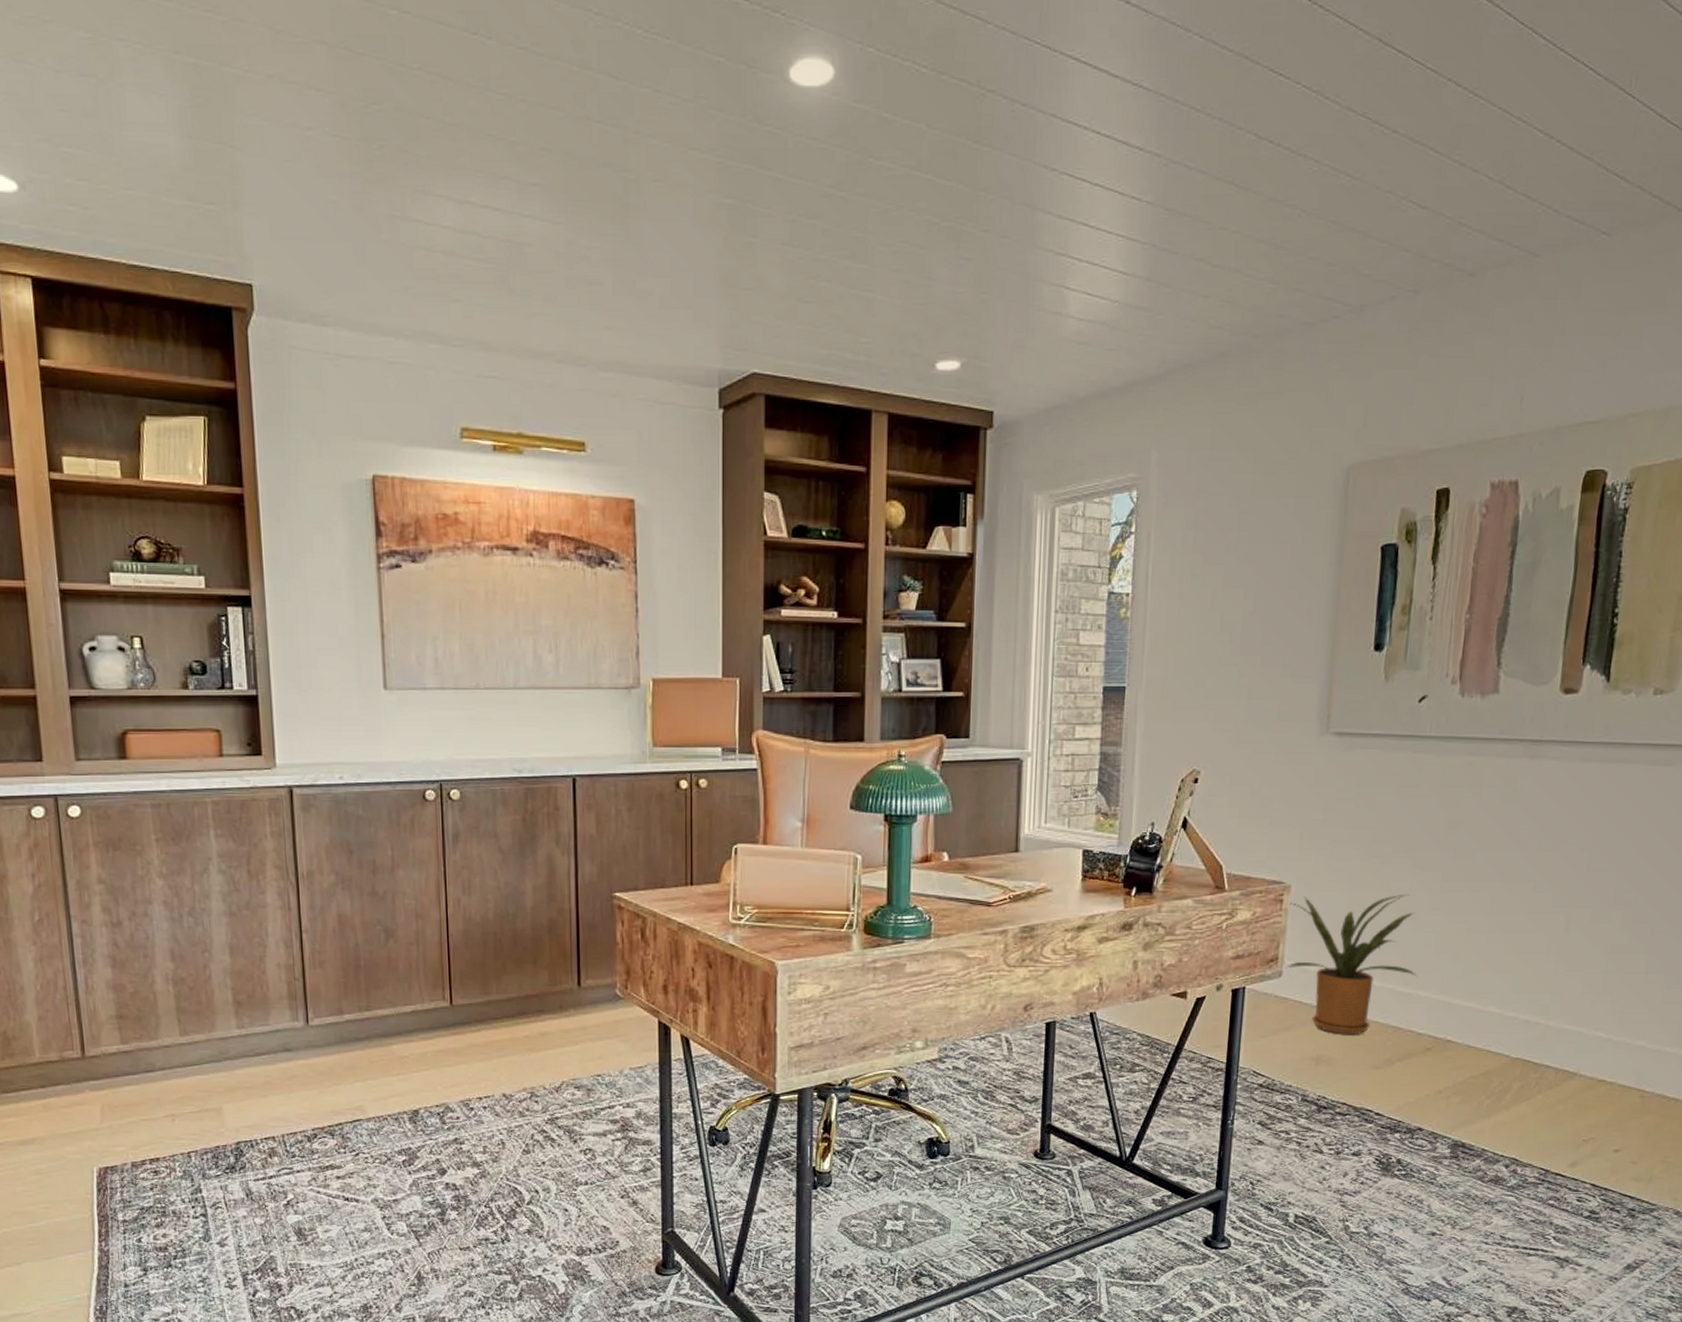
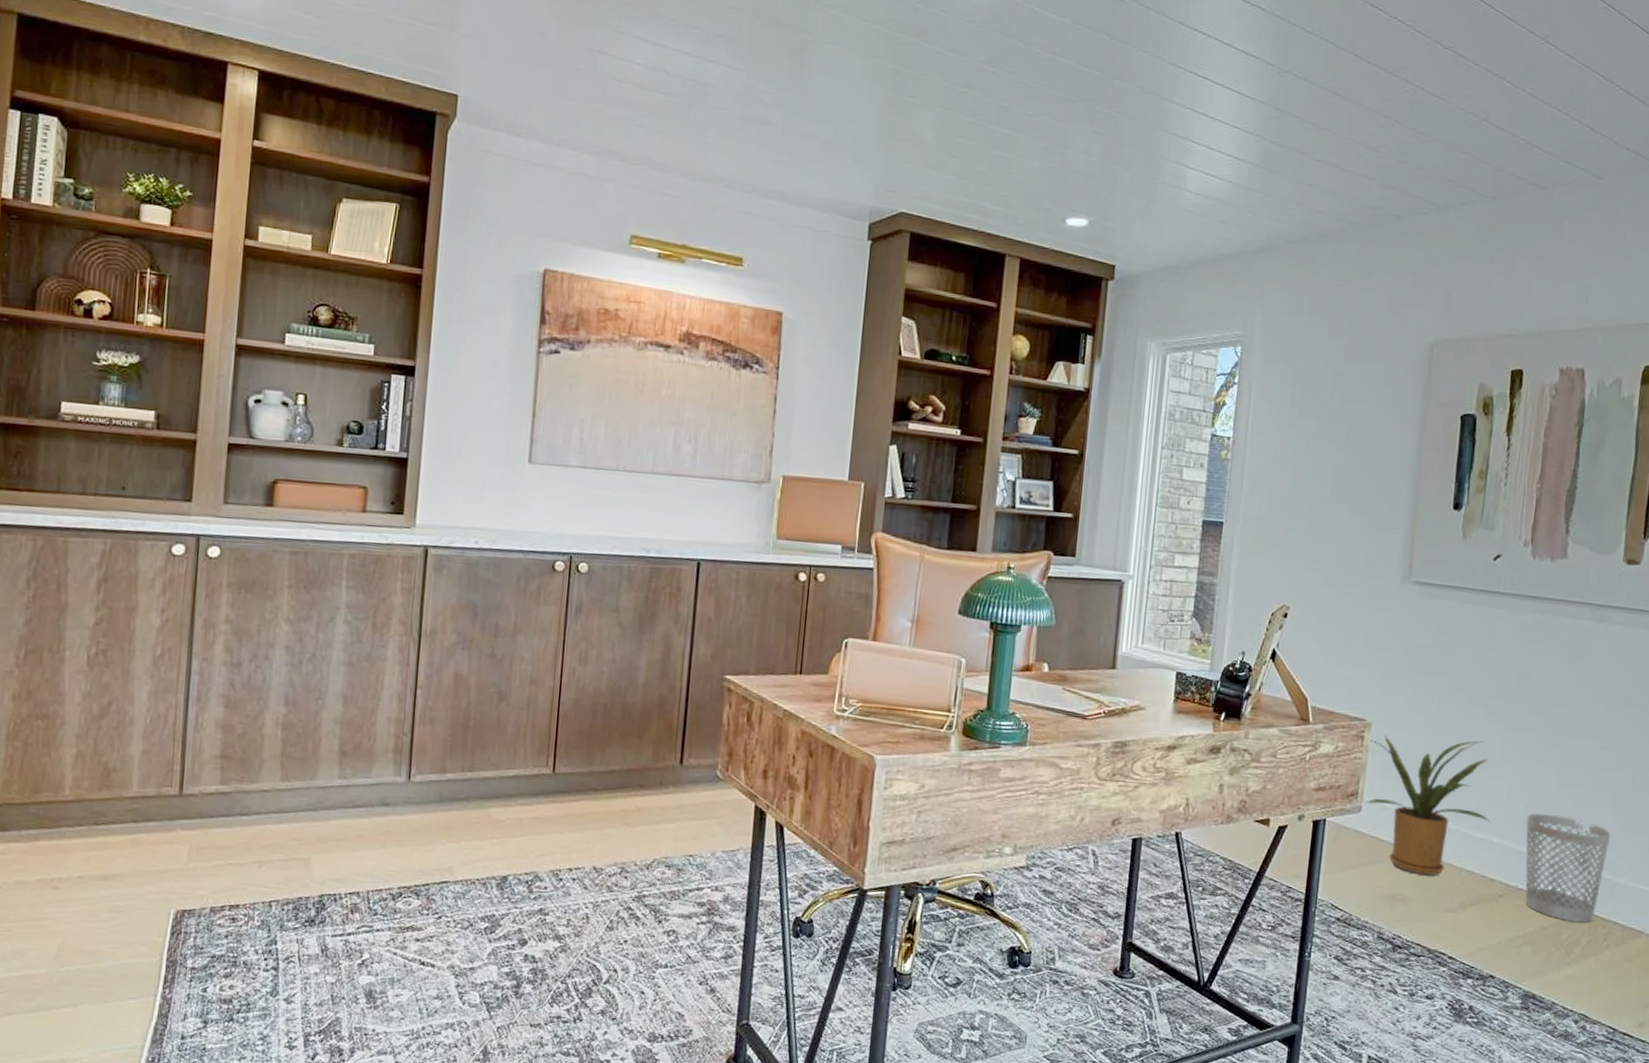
wastebasket: none [1454,963,1544,1068] -> present [1525,813,1611,923]

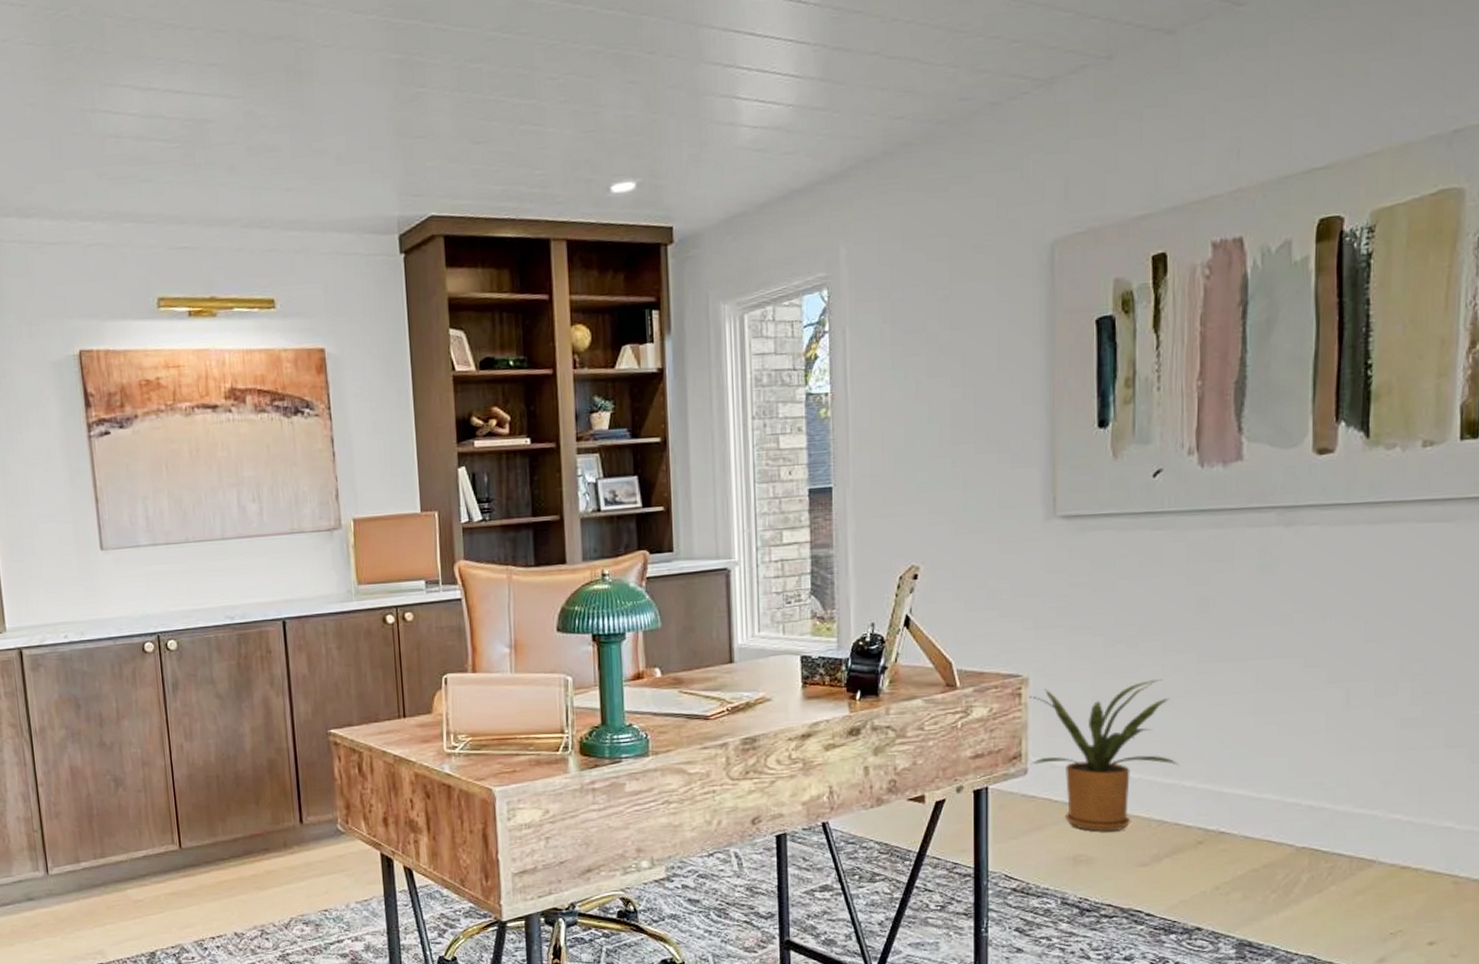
wastebasket: present [1525,813,1611,923] -> none [1222,747,1326,860]

